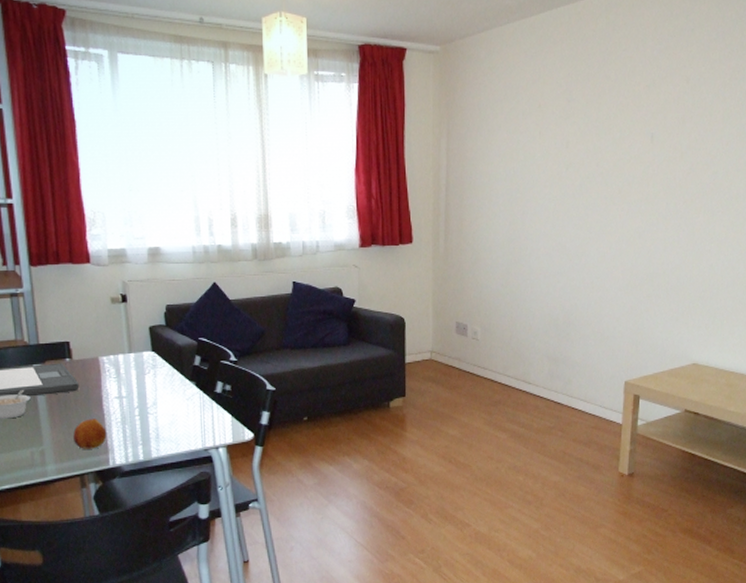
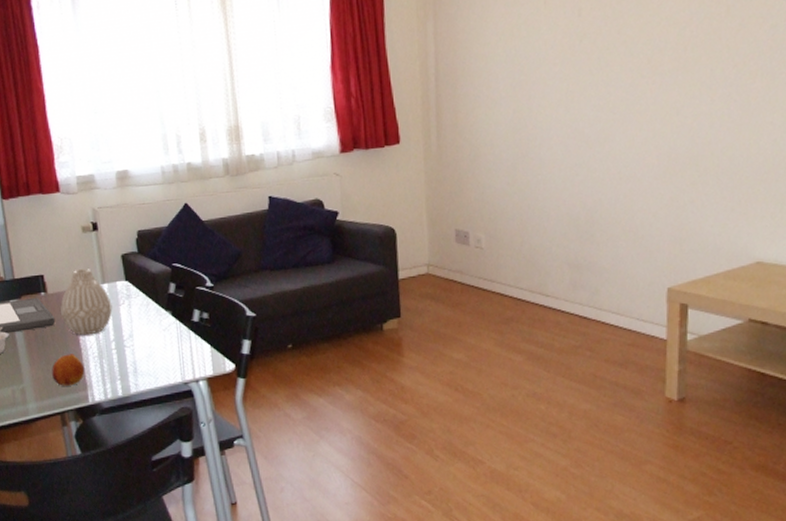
vase: none [85,337,138,402] -> present [60,268,113,336]

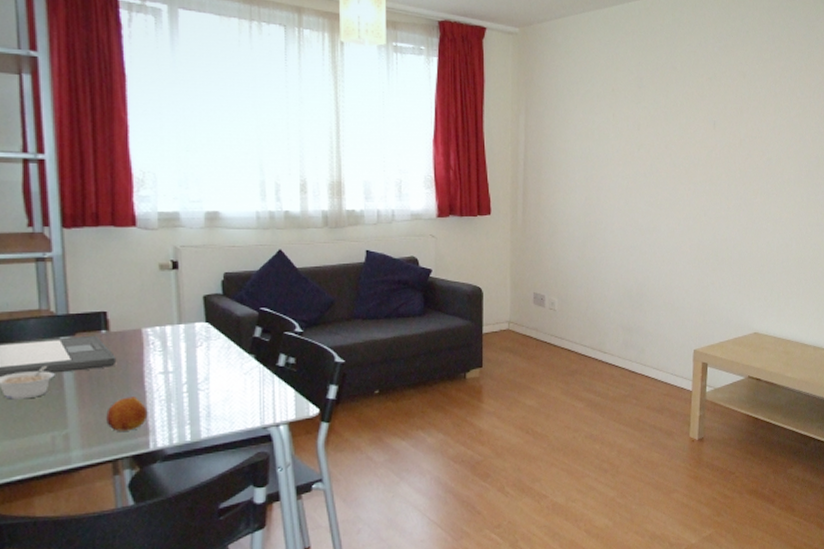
vase: present [60,268,113,336] -> none [125,307,188,378]

